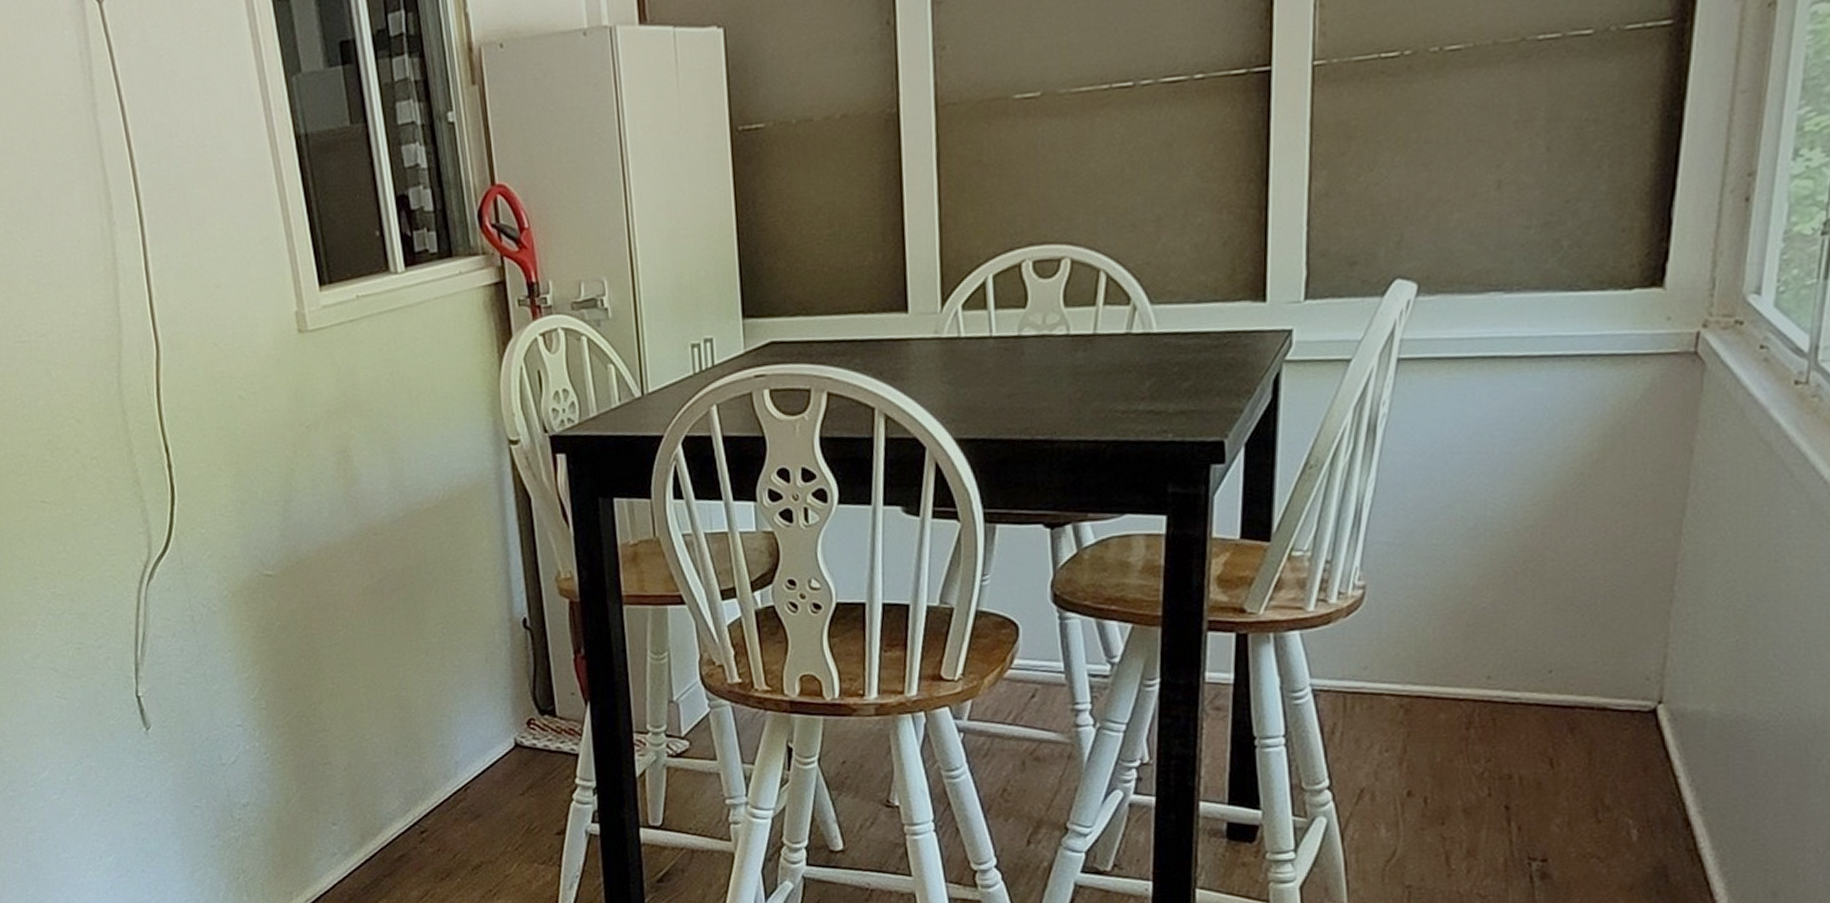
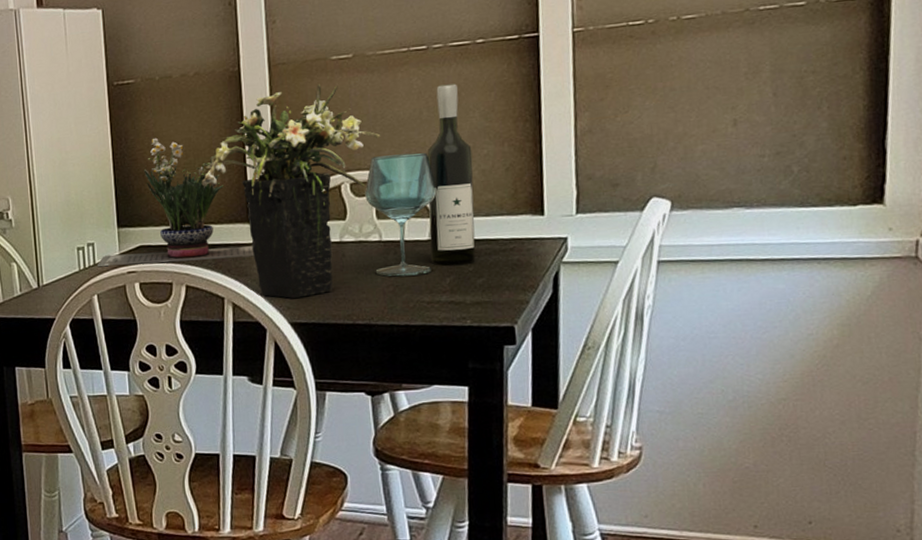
potted flower: none [717,200,913,370] -> present [97,137,255,267]
flower arrangement: none [848,131,1073,408] -> present [201,84,381,298]
wine glass: none [1051,221,1138,380] -> present [365,152,437,277]
bottle: none [1127,132,1184,367] -> present [427,83,476,267]

